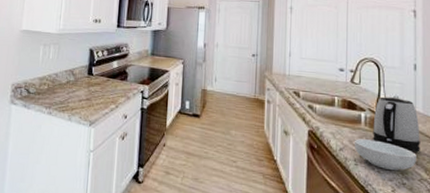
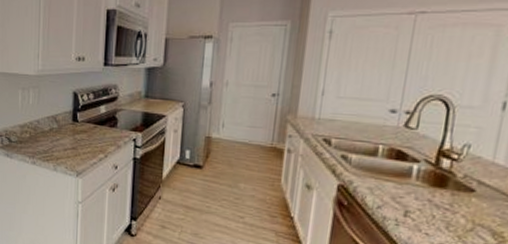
cereal bowl: present [355,138,416,171] -> none [398,195,484,234]
kettle: present [373,97,420,153] -> none [424,145,496,213]

